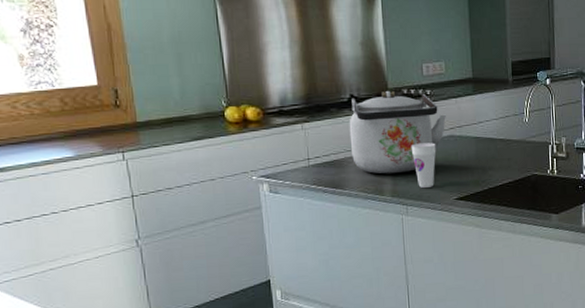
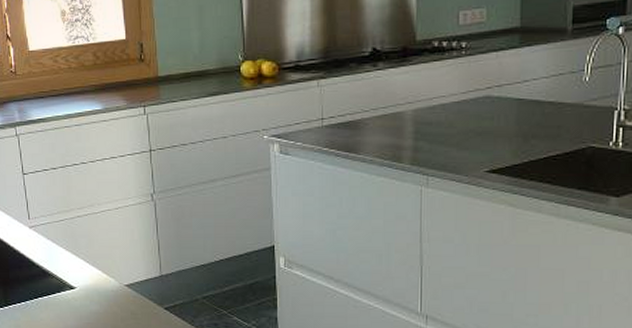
kettle: present [349,90,446,174] -> none [368,42,483,139]
cup: present [411,143,437,188] -> none [437,104,468,156]

